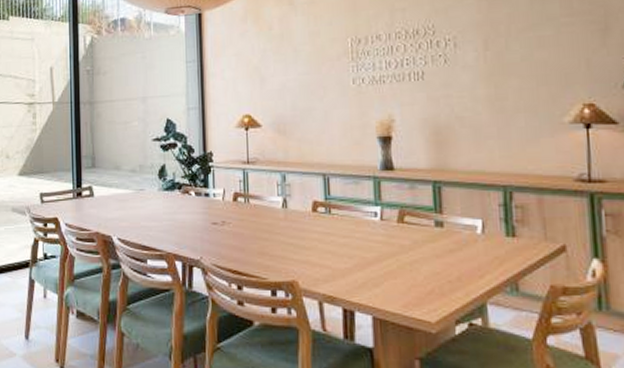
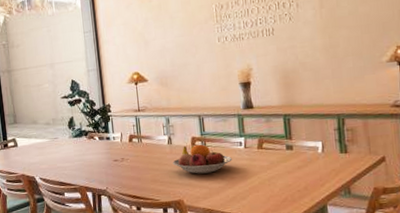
fruit bowl: none [286,211,364,249] -> present [172,144,232,174]

